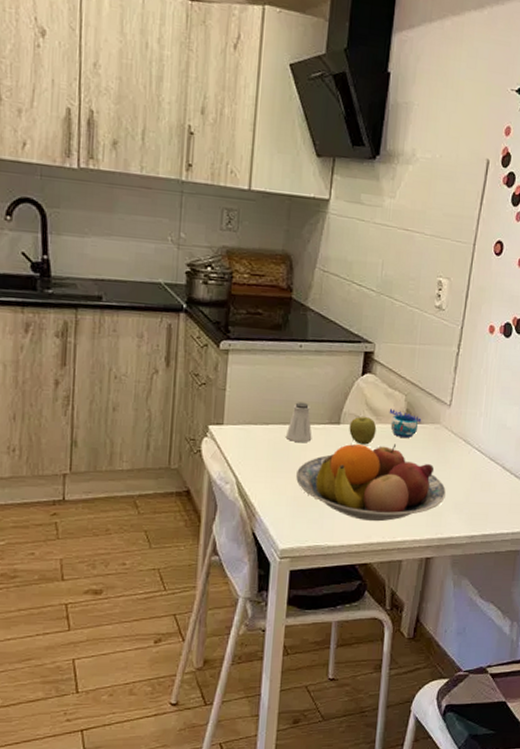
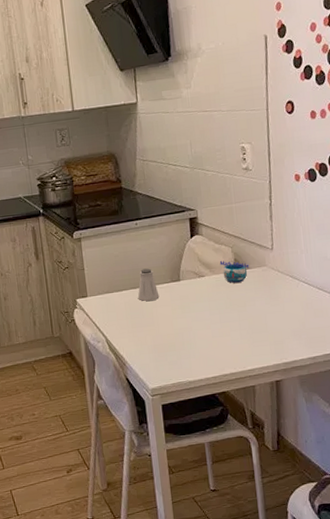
fruit bowl: present [296,444,446,522] -> none [152,289,283,357]
apple: present [349,417,377,445] -> none [188,271,212,295]

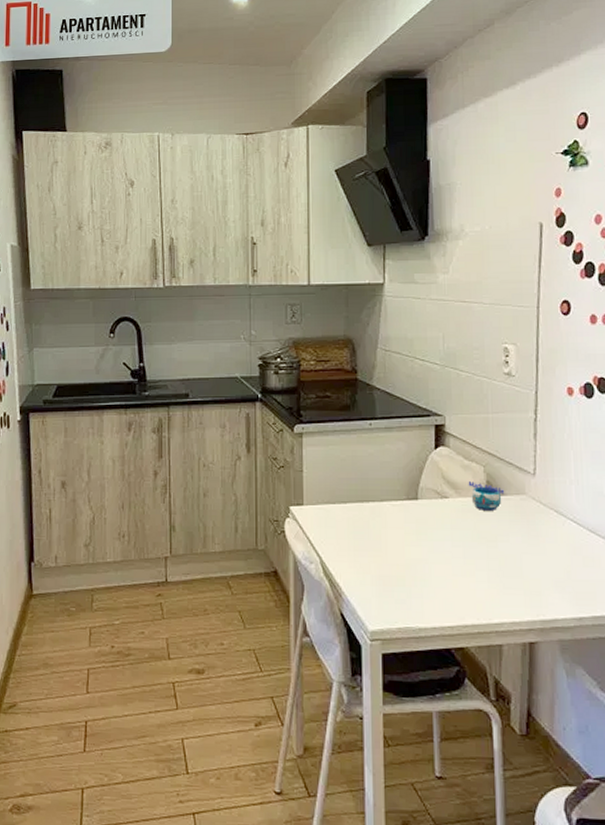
saltshaker: present [137,268,160,302] -> none [364,479,391,520]

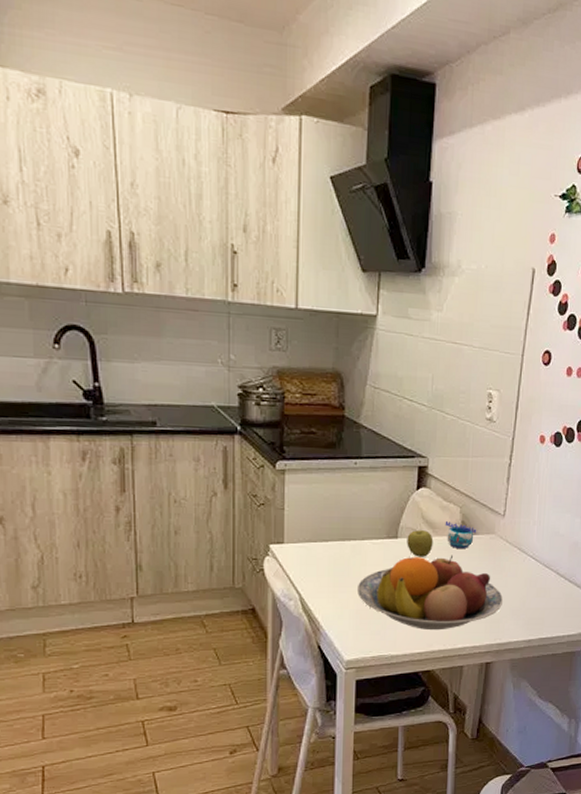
fruit bowl: none [379,517,543,602] -> present [358,555,503,631]
apple: none [428,491,457,520] -> present [407,530,434,557]

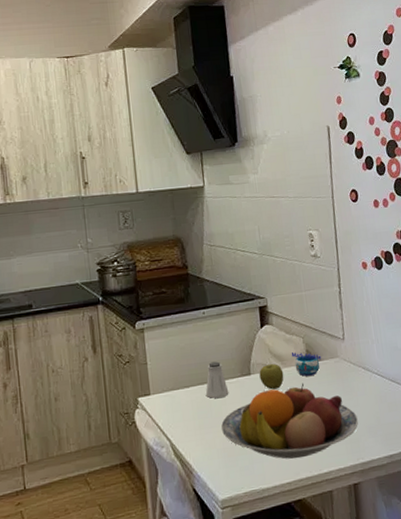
saltshaker: none [345,518,371,558] -> present [205,361,229,399]

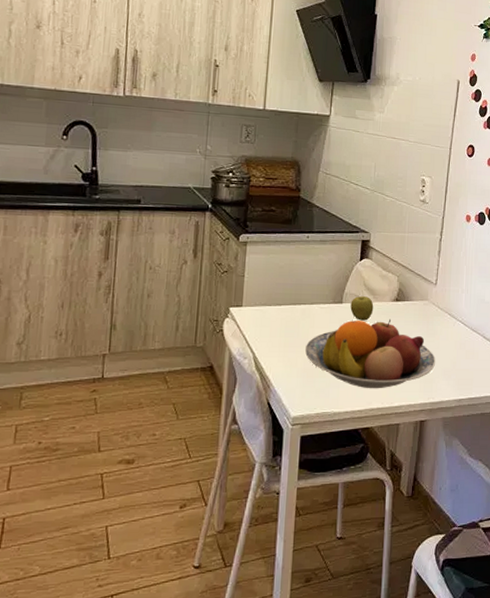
saltshaker: present [205,361,229,399] -> none [295,285,319,321]
mug: present [291,352,322,377] -> none [384,289,412,314]

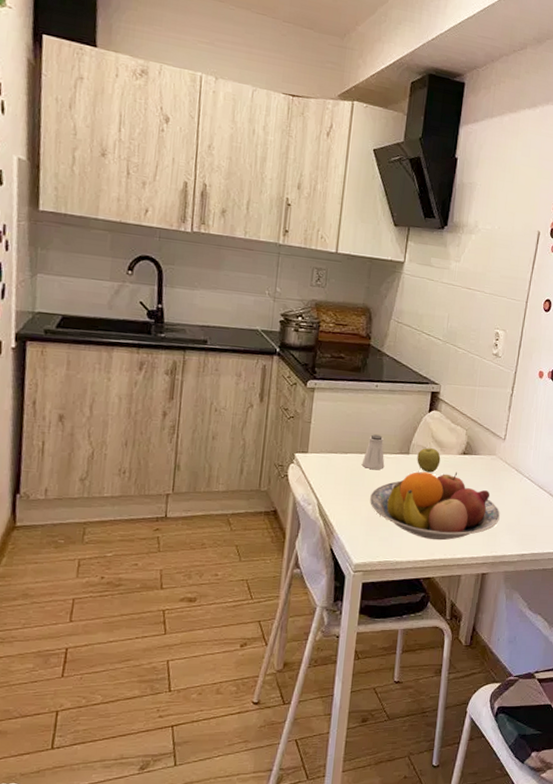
saltshaker: none [295,285,319,321] -> present [361,434,385,470]

